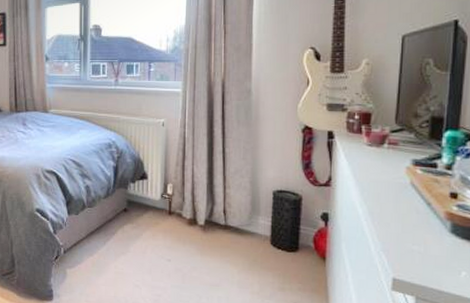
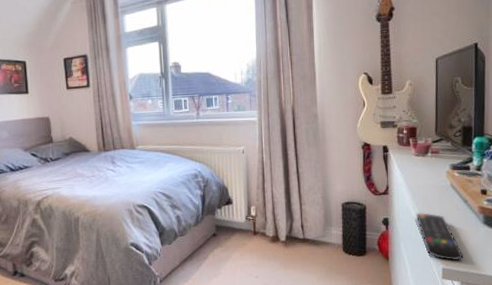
remote control: none [363,210,421,272] -> present [416,212,463,261]

